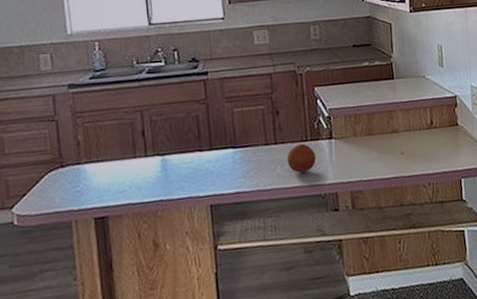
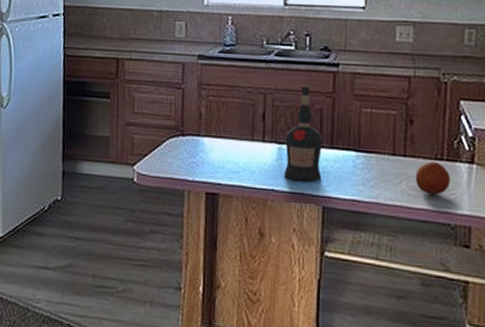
liquor bottle: none [166,96,206,187] -> present [283,85,322,182]

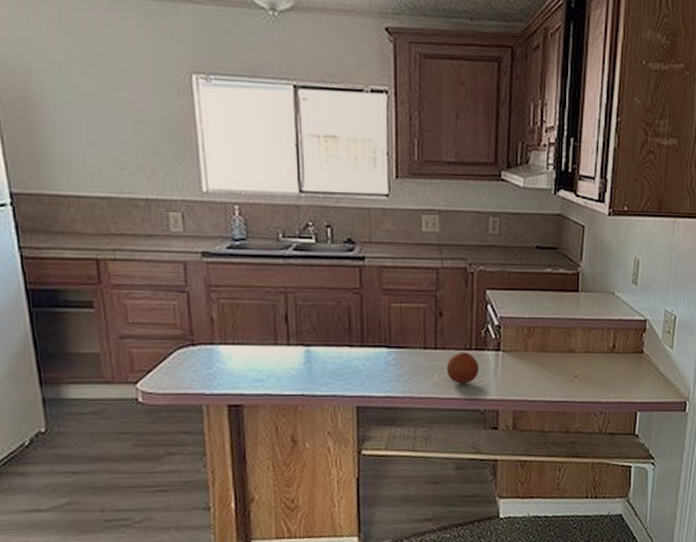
liquor bottle: present [283,85,322,182] -> none [312,282,354,384]

